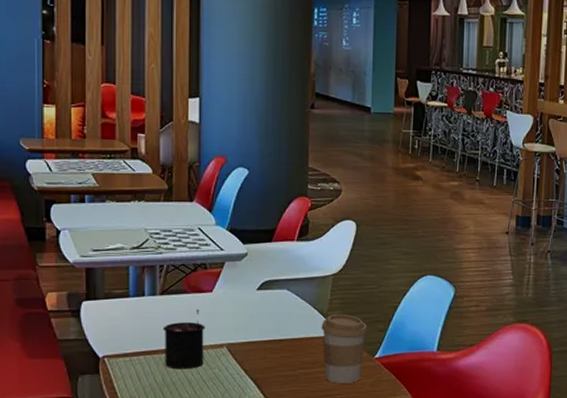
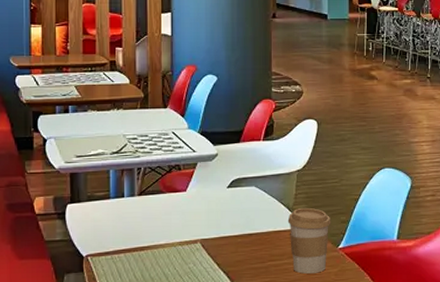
candle: present [162,310,205,369] -> none [141,208,180,265]

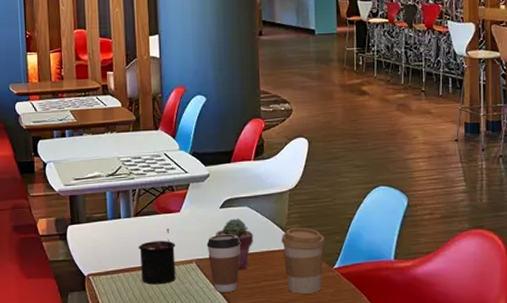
candle: none [141,208,180,265] -> present [138,229,176,285]
coffee cup: none [212,214,246,273] -> present [207,234,241,292]
potted succulent: none [222,198,260,251] -> present [216,218,253,271]

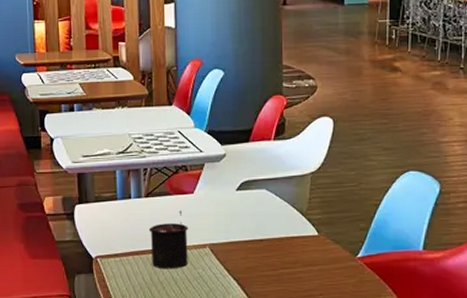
coffee cup: present [207,234,241,292] -> none [221,218,257,279]
potted succulent: present [216,218,253,271] -> none [231,201,271,257]
coffee cup: present [281,227,326,294] -> none [301,212,349,283]

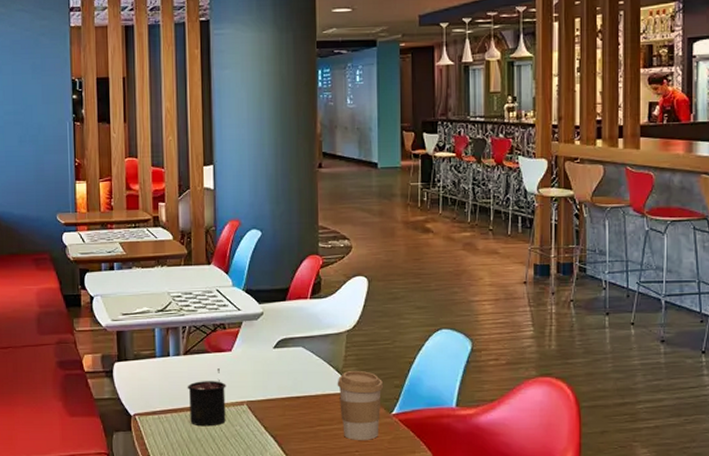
coffee cup: none [301,212,349,283] -> present [337,370,384,440]

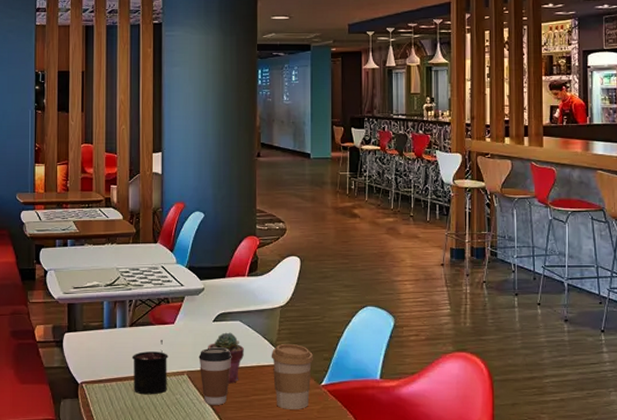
coffee cup: none [259,375,294,436] -> present [199,347,231,405]
potted succulent: none [268,359,308,414] -> present [208,332,244,384]

